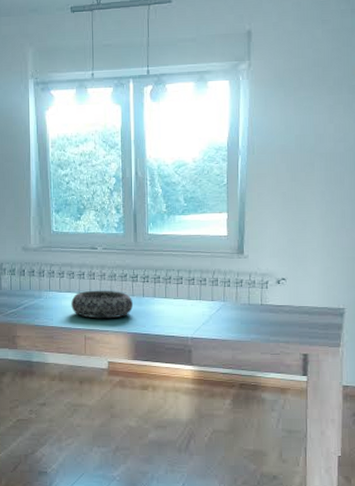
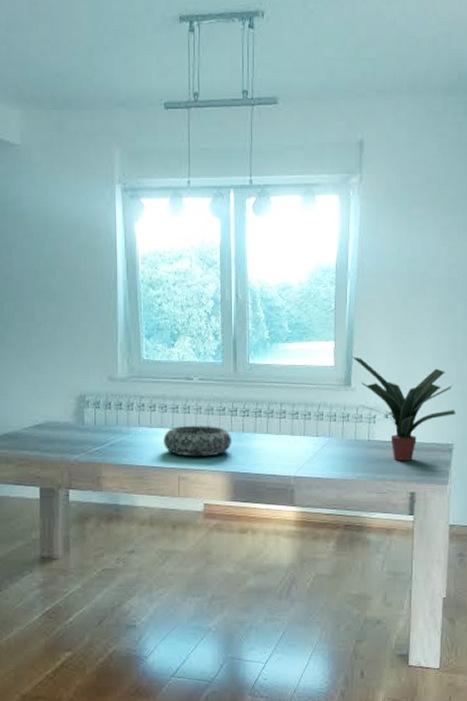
potted plant: none [245,227,347,324] -> present [352,356,456,461]

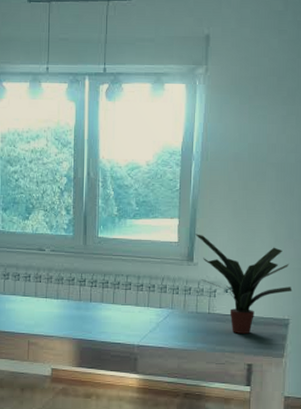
decorative bowl: present [163,425,231,457] -> none [15,293,79,324]

